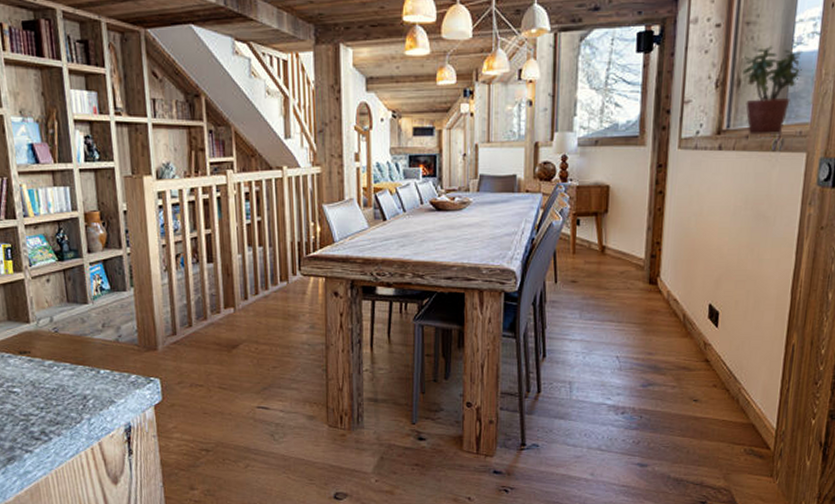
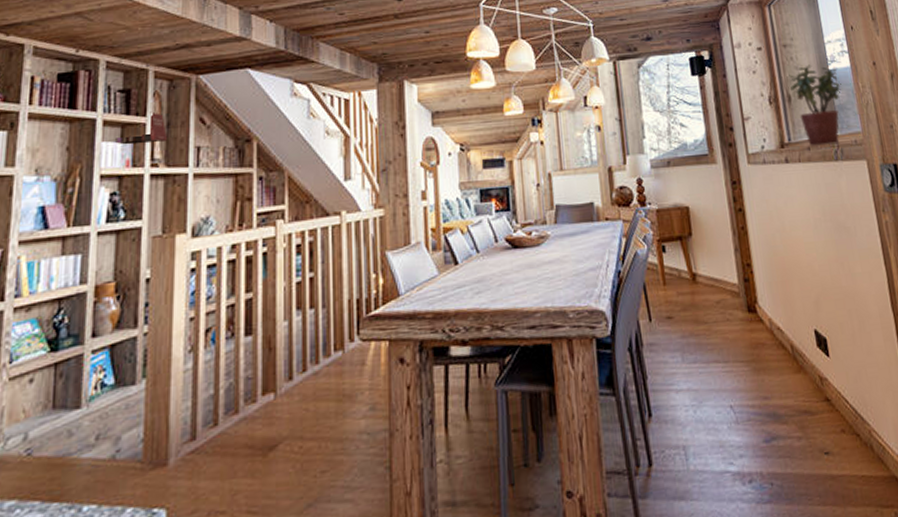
books: none [81,63,127,94] -> present [115,111,168,145]

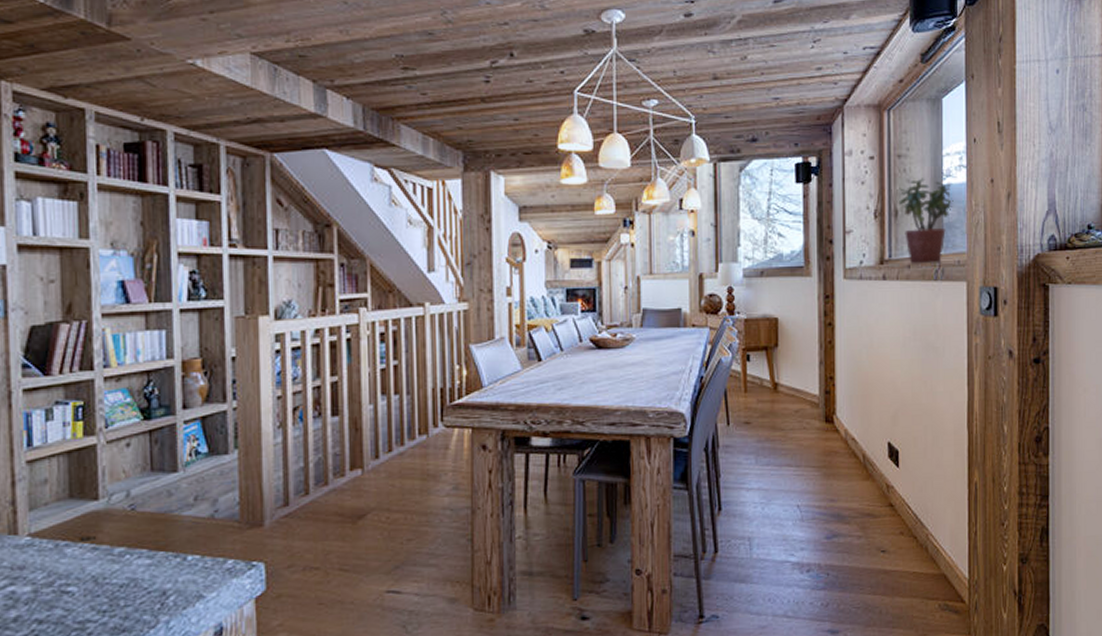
books: present [115,111,168,145] -> none [190,189,245,223]

